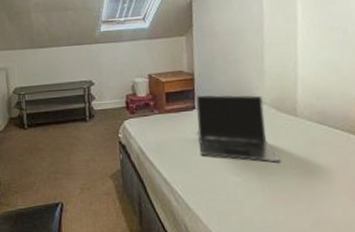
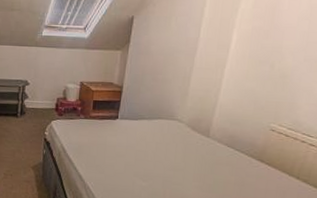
laptop: present [195,94,281,163] -> none [115,107,186,175]

